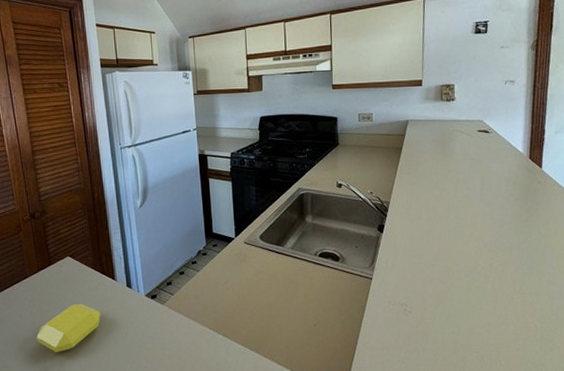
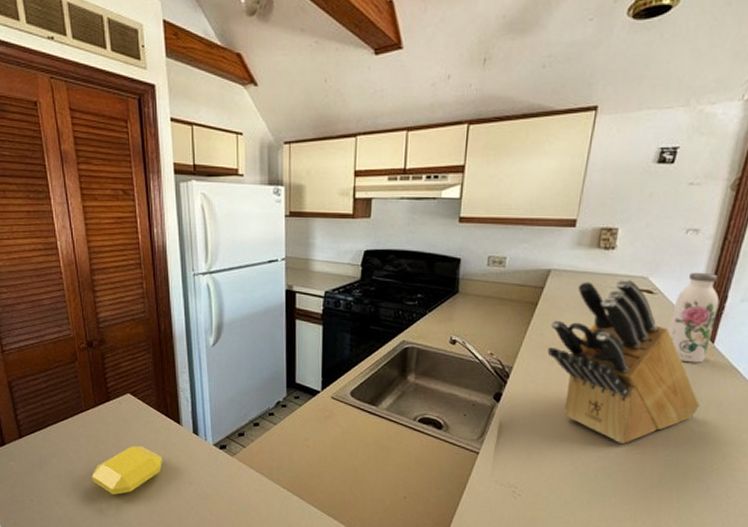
knife block: none [414,122,540,258] -> present [547,278,700,443]
water bottle: none [505,113,540,186] -> present [668,272,720,363]

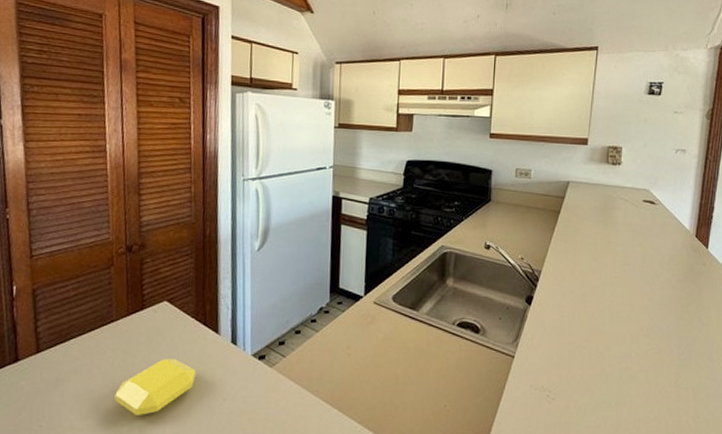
knife block: present [547,278,700,443] -> none [571,190,702,344]
water bottle: present [668,272,720,363] -> none [670,186,708,267]

